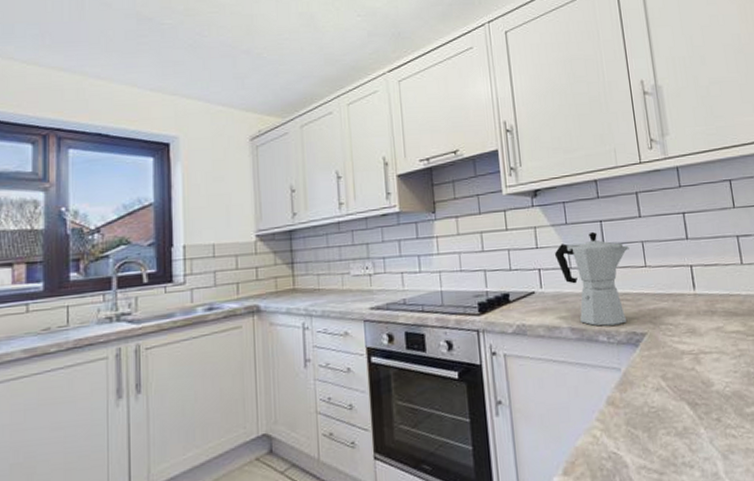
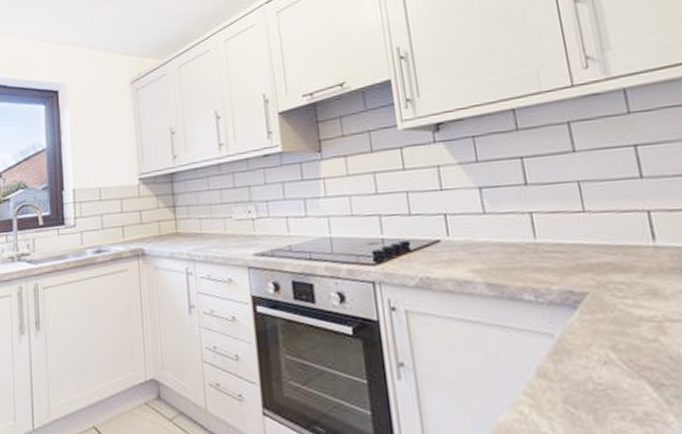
moka pot: present [554,231,630,327] -> none [463,170,561,283]

